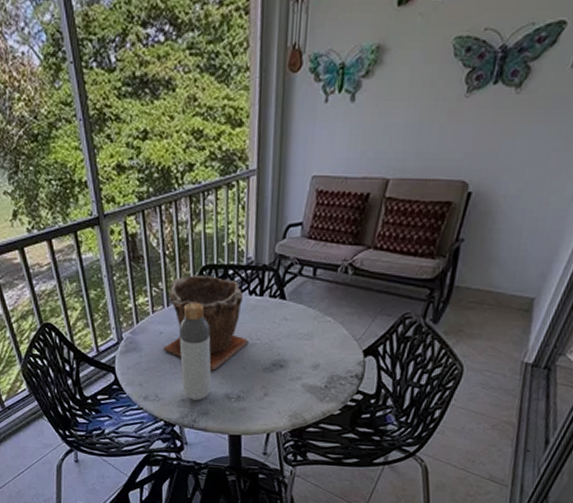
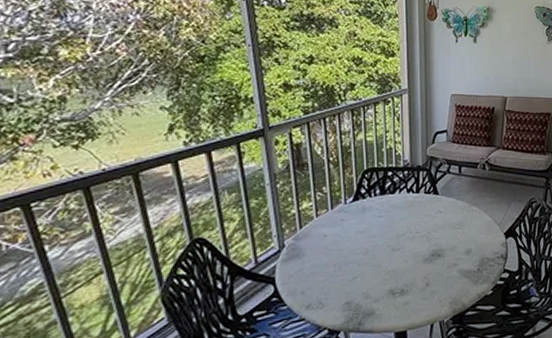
plant pot: present [163,275,249,371] -> none [327,177,409,268]
bottle: present [179,301,212,401] -> none [343,202,376,302]

